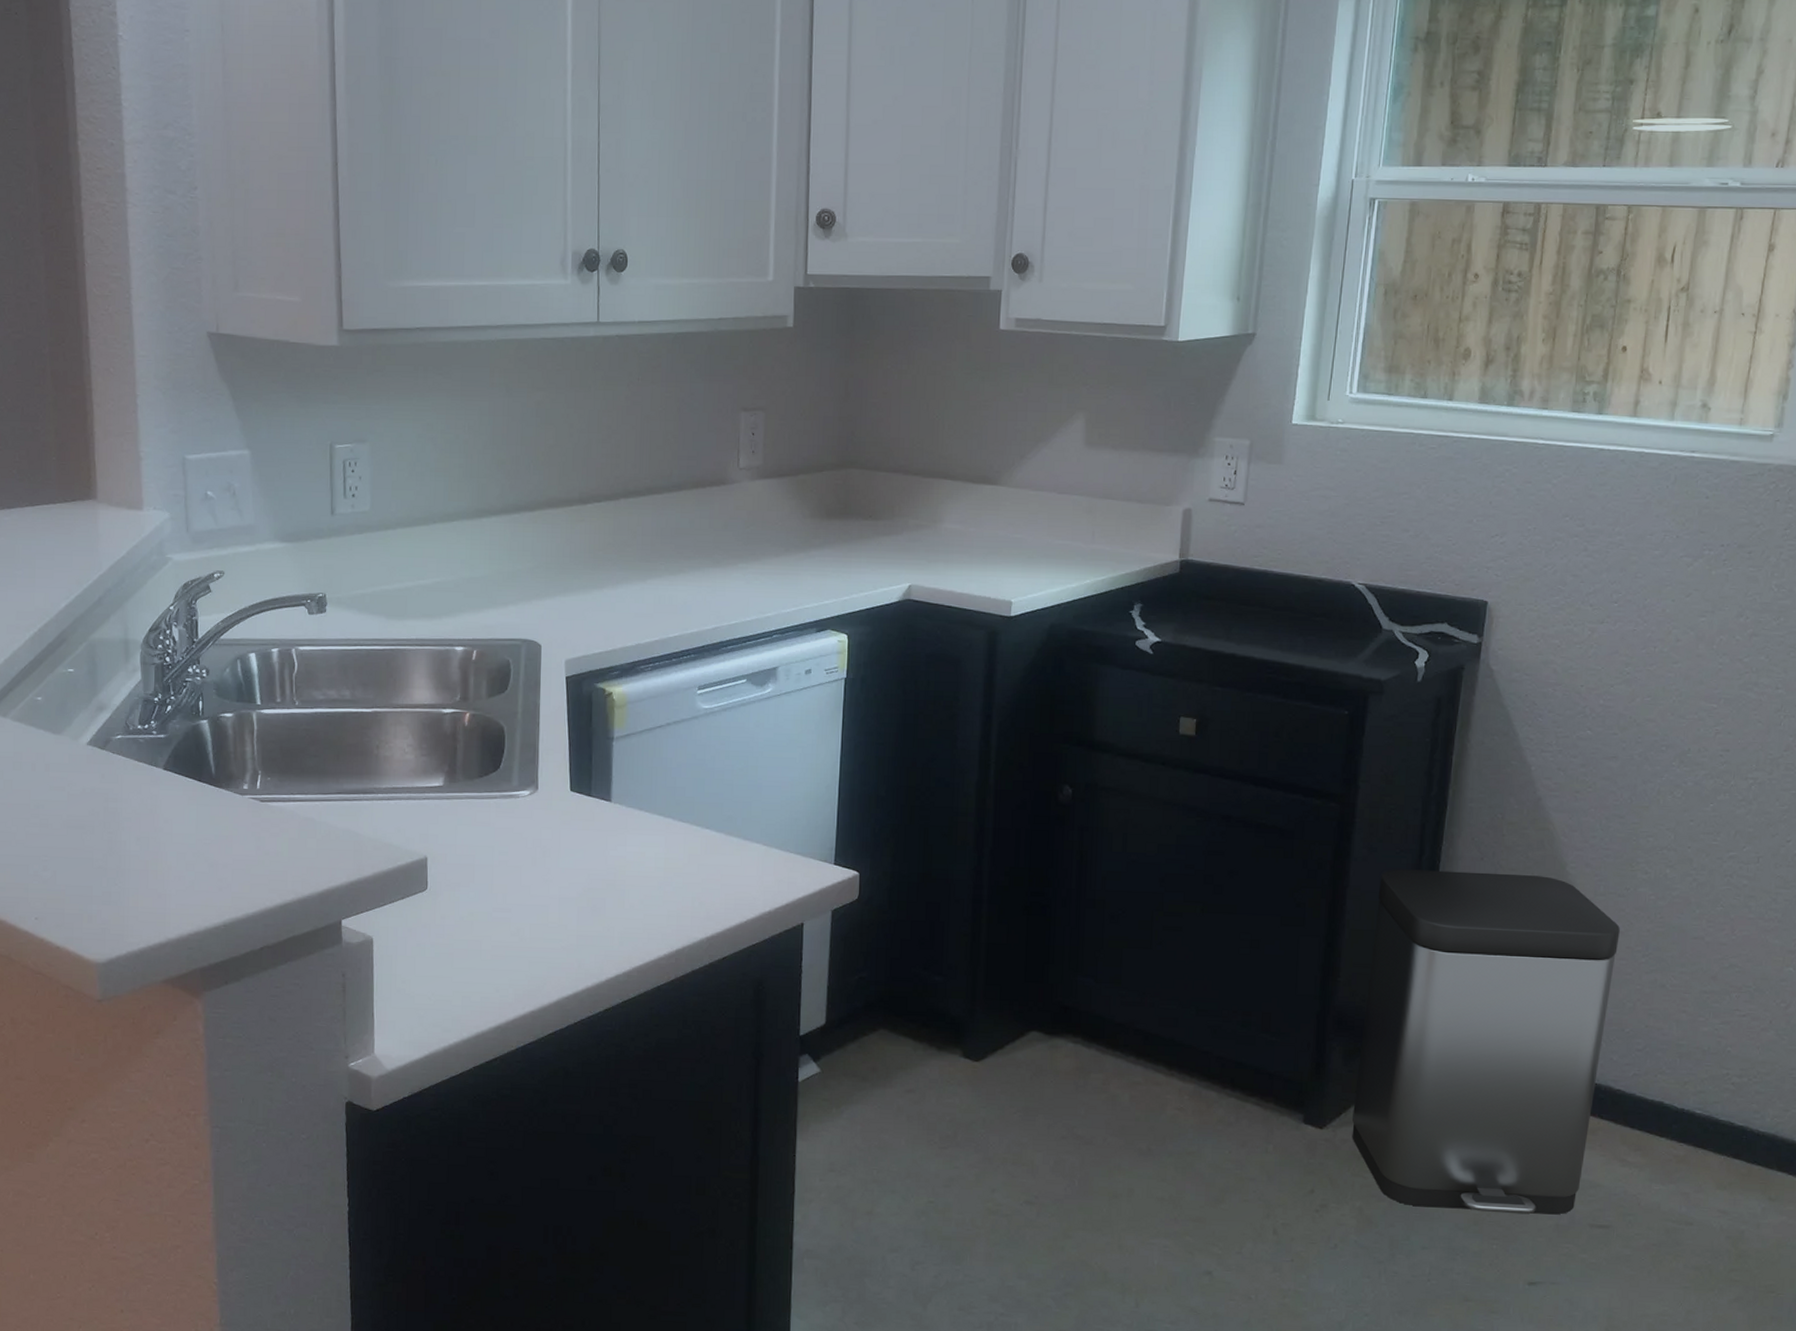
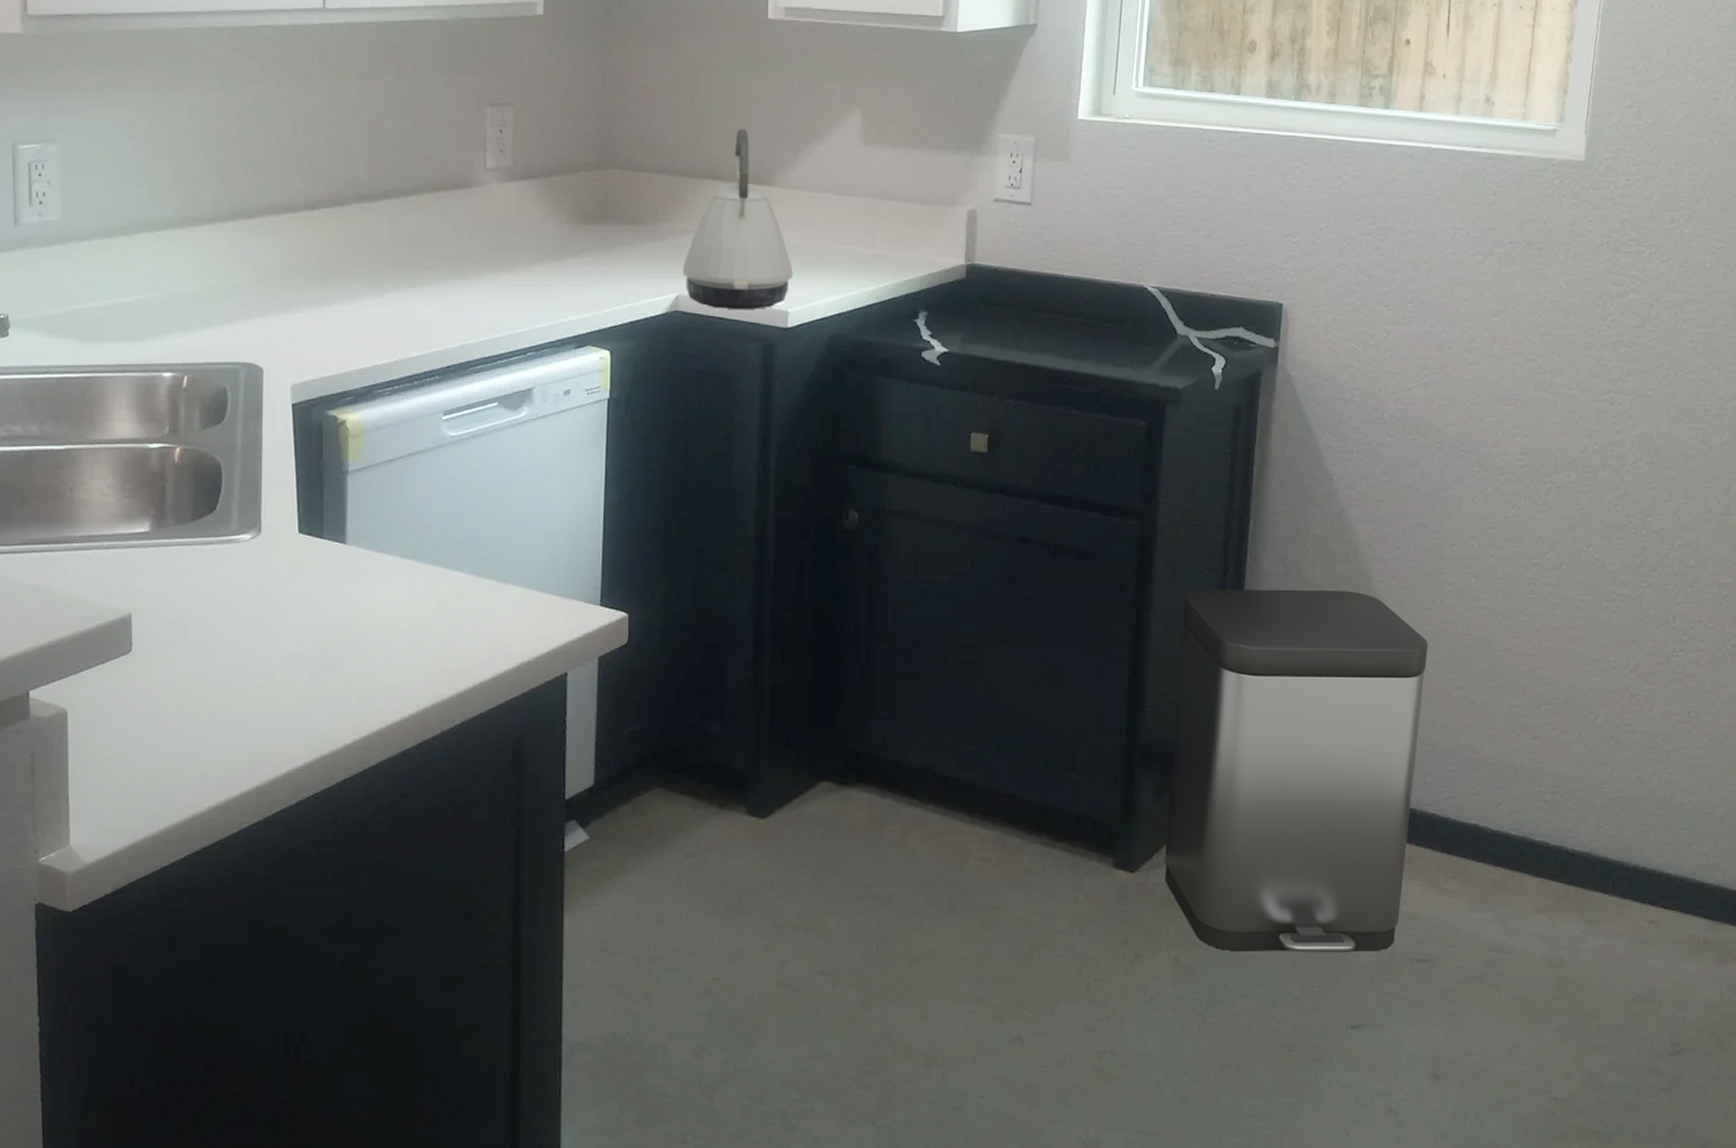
kettle: none [914,432,1018,599] -> present [682,129,794,309]

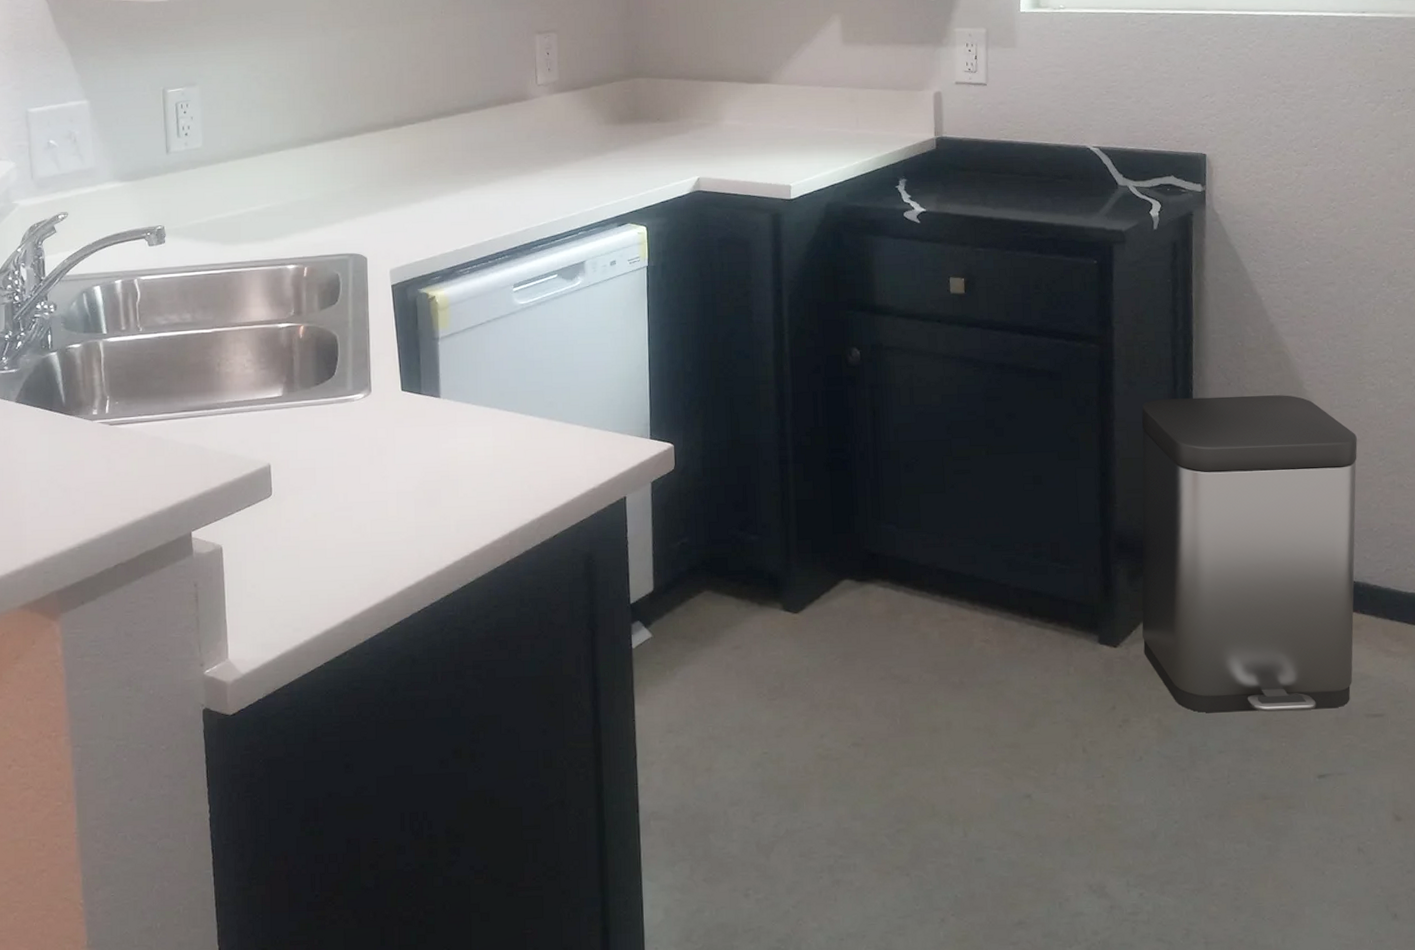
kettle: present [682,129,794,309] -> none [701,39,793,187]

